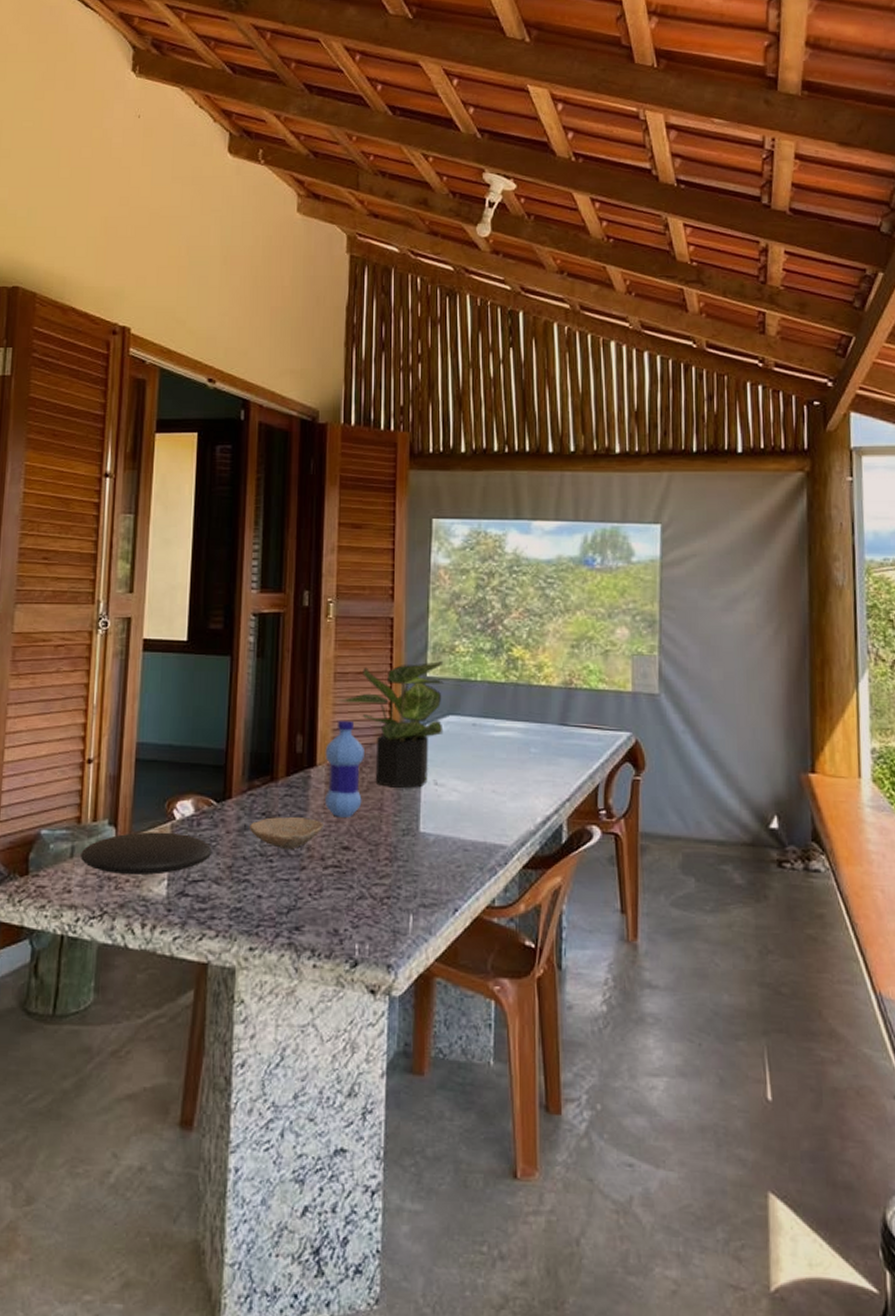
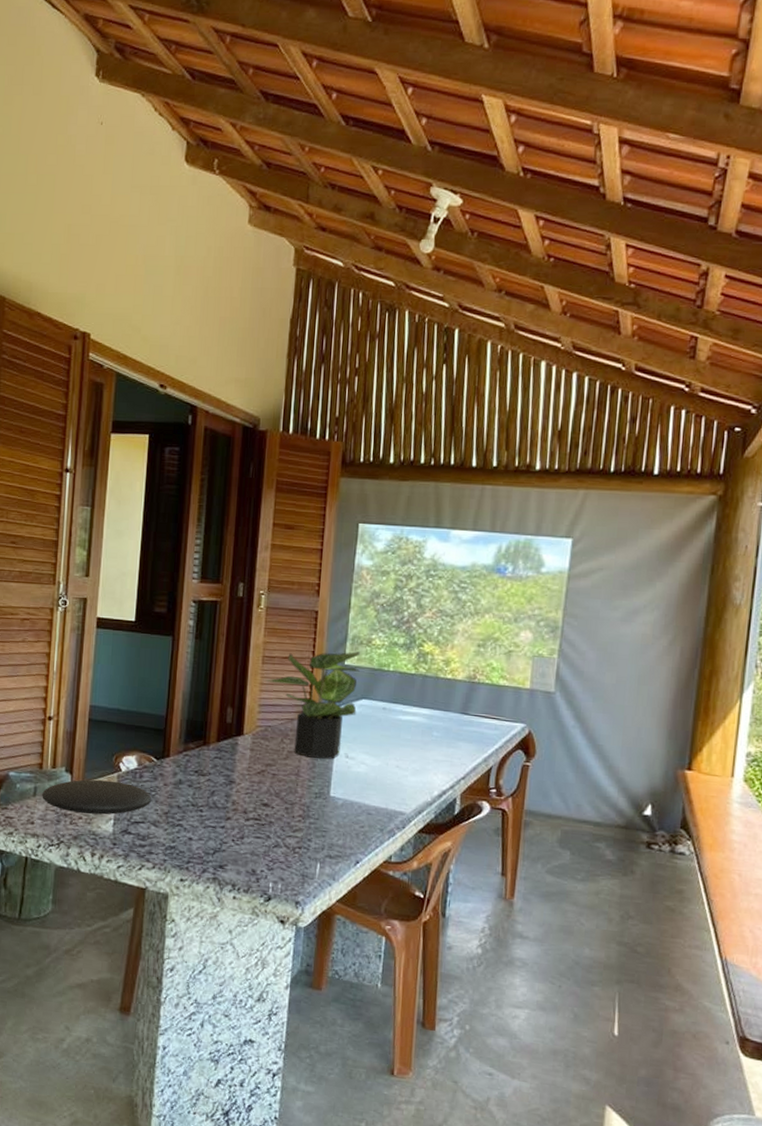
bowl: present [250,816,323,849] -> none [184,775,247,802]
water bottle: present [325,720,364,817] -> none [249,697,286,780]

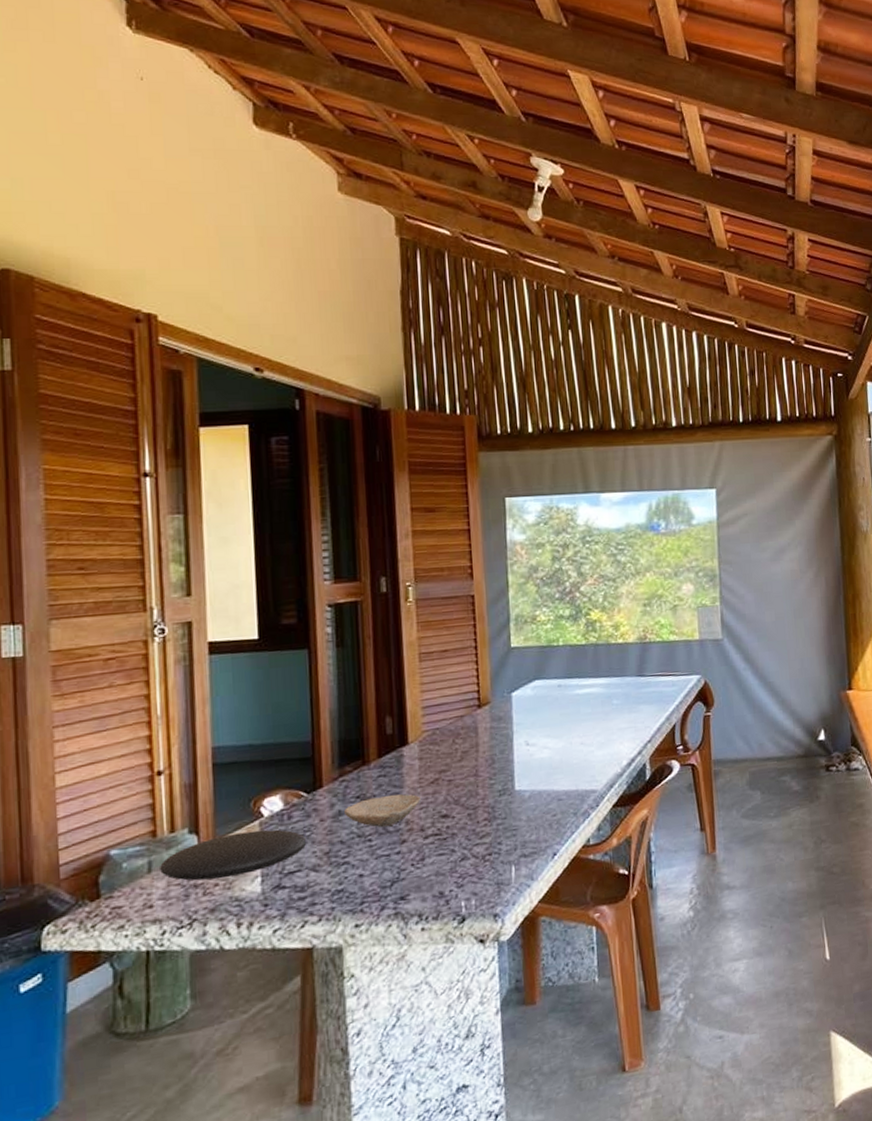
bowl: none [184,775,247,802] -> present [344,794,421,827]
potted plant: present [263,651,361,760] -> none [422,631,531,754]

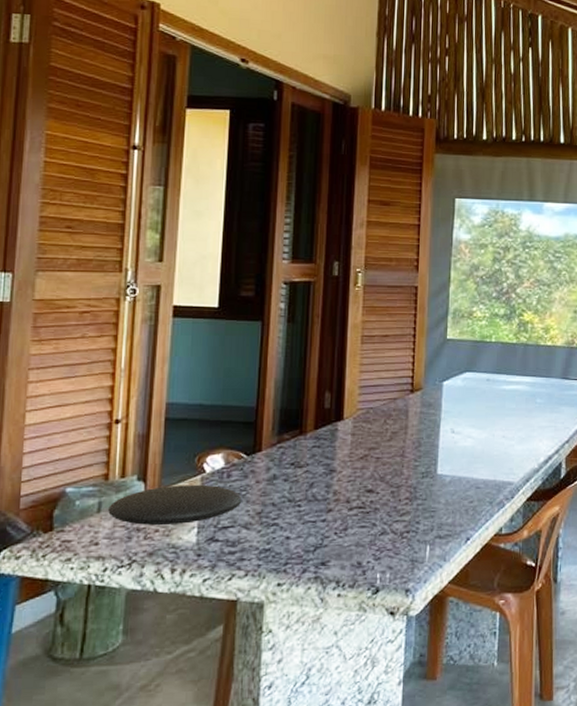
bowl: present [344,794,421,827] -> none [279,465,349,494]

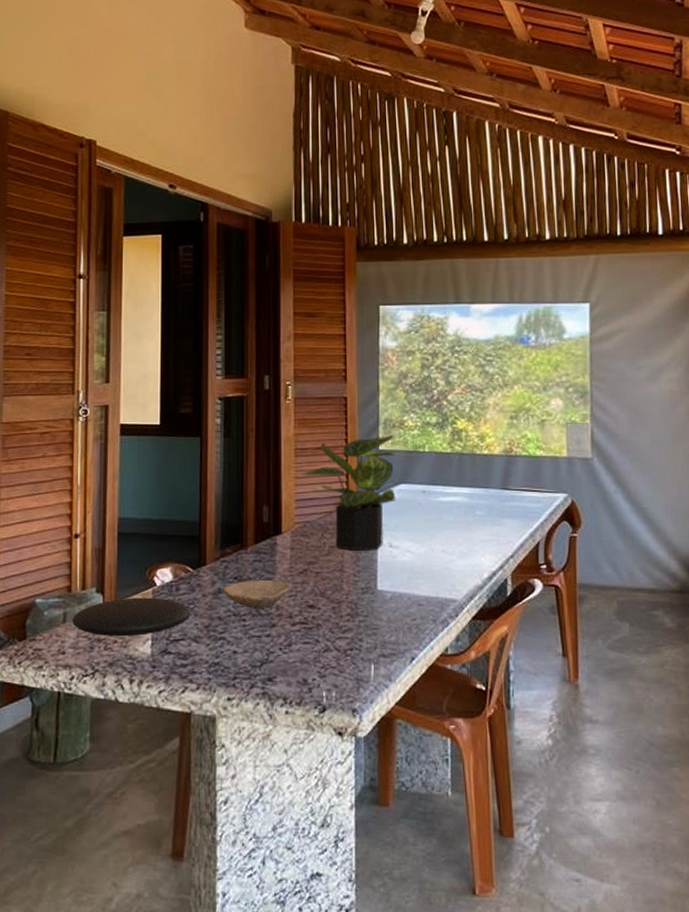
bowl: none [279,465,349,494] -> present [224,579,290,608]
potted plant: none [362,325,463,436] -> present [297,435,396,551]

